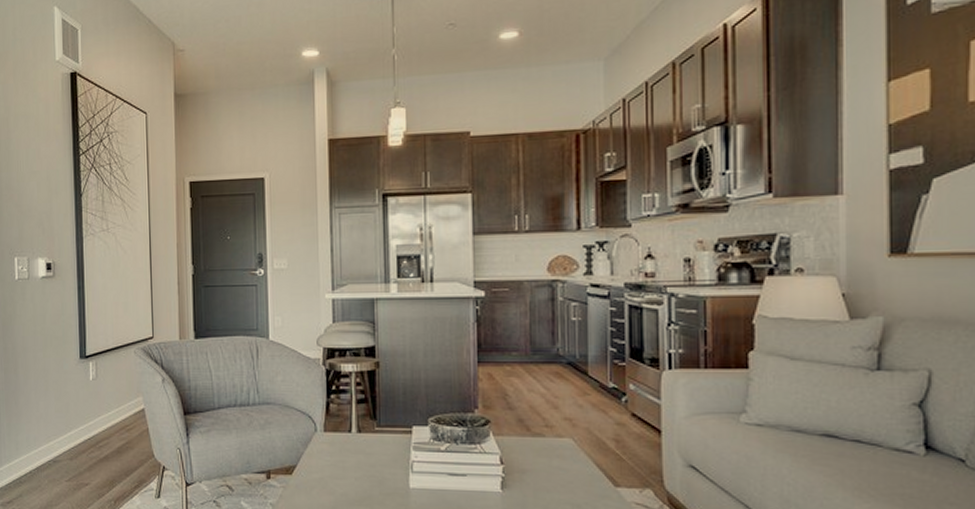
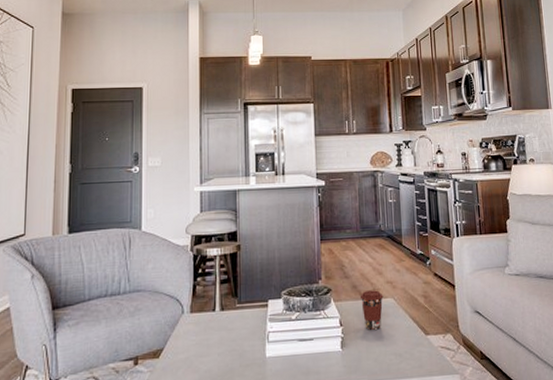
coffee cup: none [527,427,559,473] -> present [360,290,384,330]

